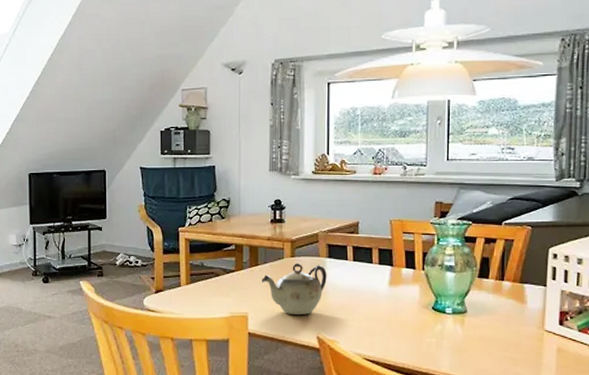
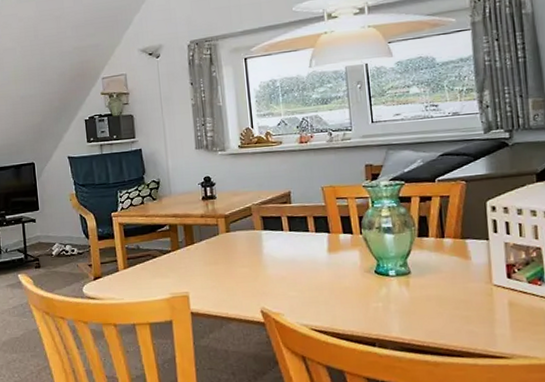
teapot: present [261,264,327,315] -> none [198,238,265,290]

